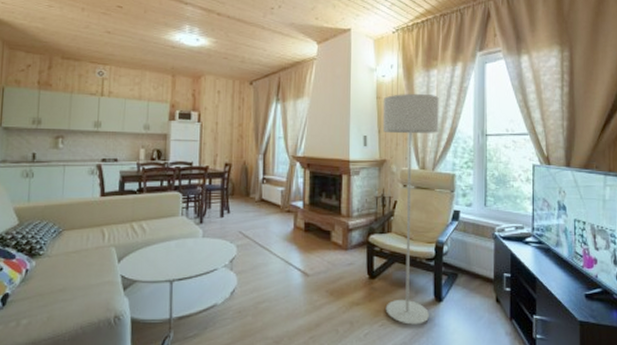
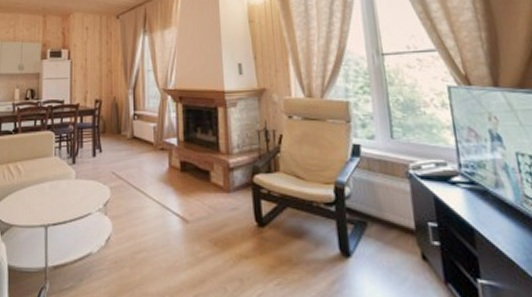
floor lamp: present [382,93,439,325] -> none [257,13,336,285]

